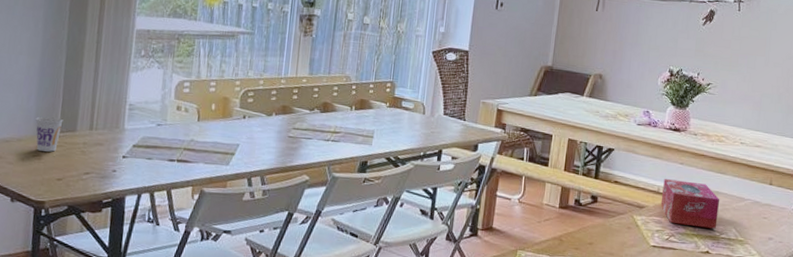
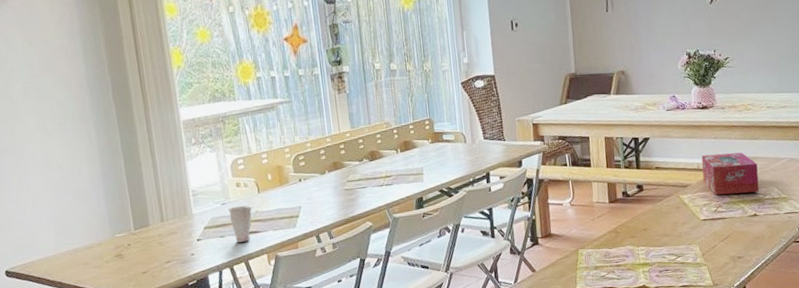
cup: present [35,116,64,152] -> none [110,217,136,251]
cup: none [162,129,189,169] -> present [228,205,253,243]

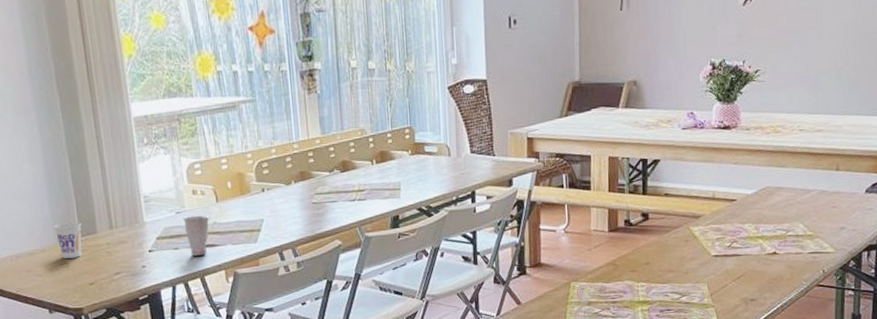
cup: none [110,217,136,251] -> present [54,222,82,259]
tissue box: present [701,152,759,195] -> none [717,181,782,229]

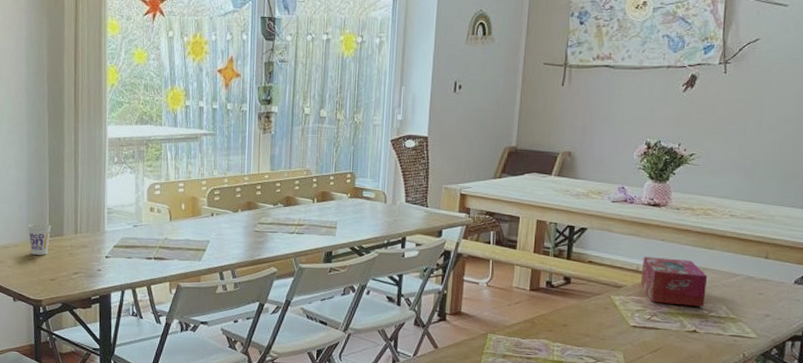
cup: present [183,215,210,256] -> none [139,230,162,267]
tissue box: none [717,181,782,229] -> present [640,257,707,307]

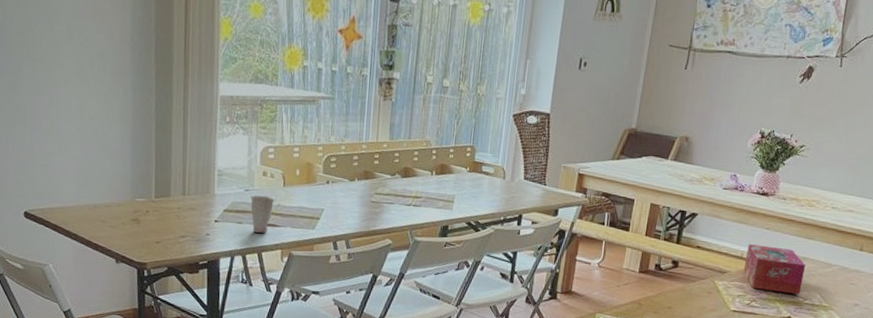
cup: present [28,223,52,255] -> none [132,182,158,216]
cup: none [139,230,162,267] -> present [250,194,275,233]

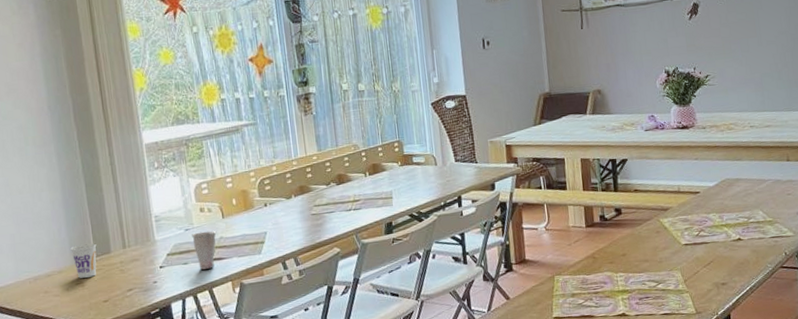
cup: none [132,182,158,216] -> present [70,243,97,278]
tissue box: present [743,244,805,294] -> none [682,174,743,219]

